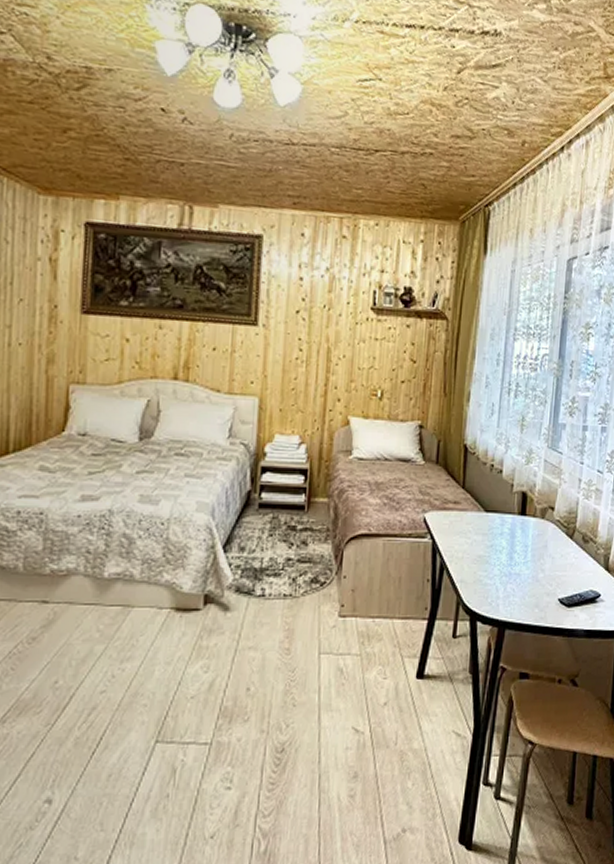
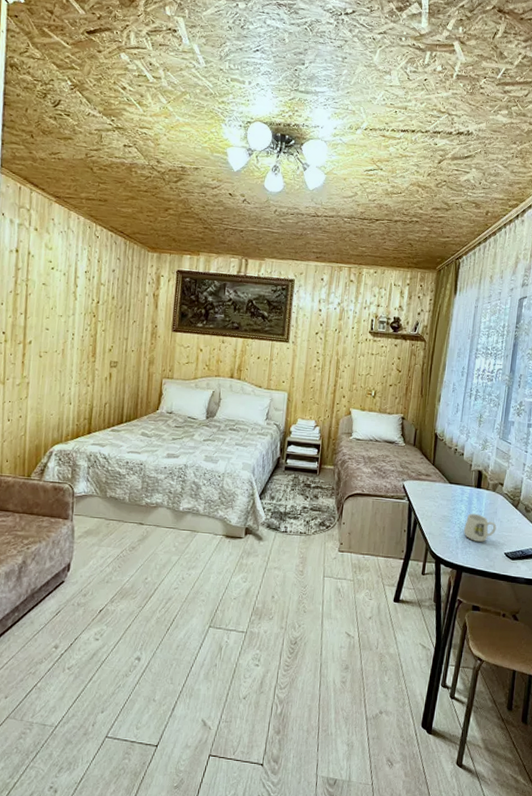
mug: none [506,550,547,587] -> present [464,513,497,542]

